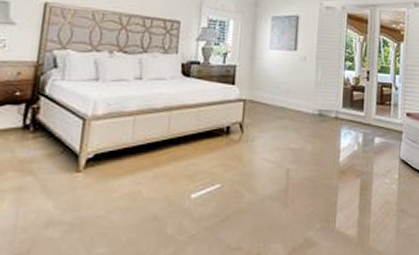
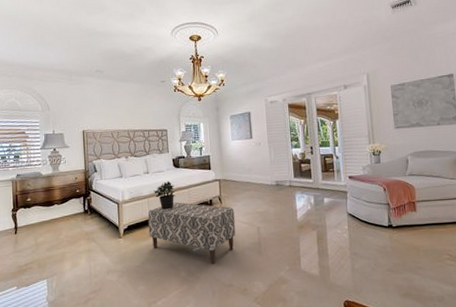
bench: none [126,125,259,217] -> present [148,202,236,264]
potted plant: none [145,93,179,135] -> present [154,181,176,210]

